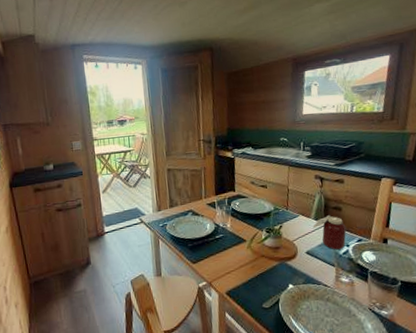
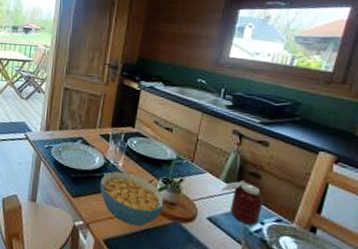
cereal bowl: none [214,230,270,274] -> present [99,171,164,226]

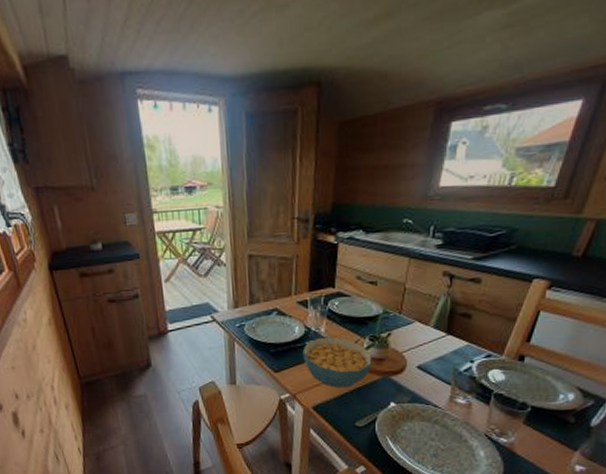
jar: present [221,179,264,226] -> none [430,322,474,366]

